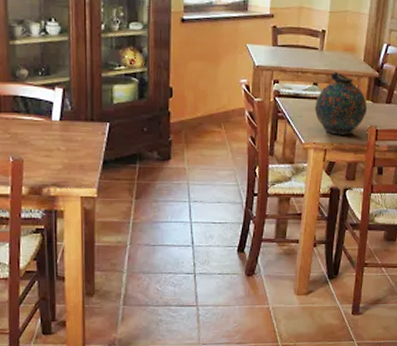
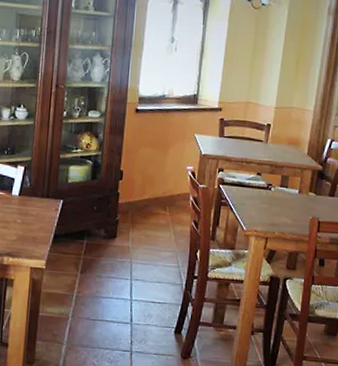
snuff bottle: present [314,71,368,135] -> none [257,163,310,225]

